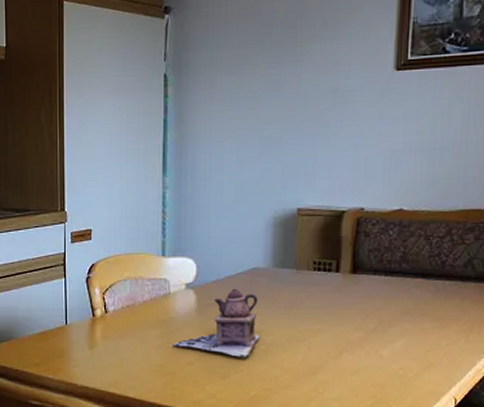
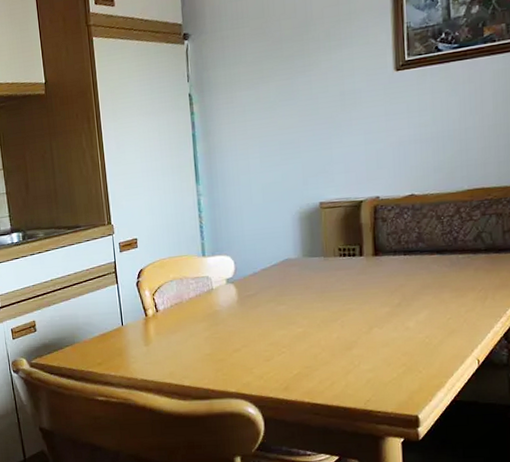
teapot: present [171,289,261,359] -> none [218,280,298,342]

